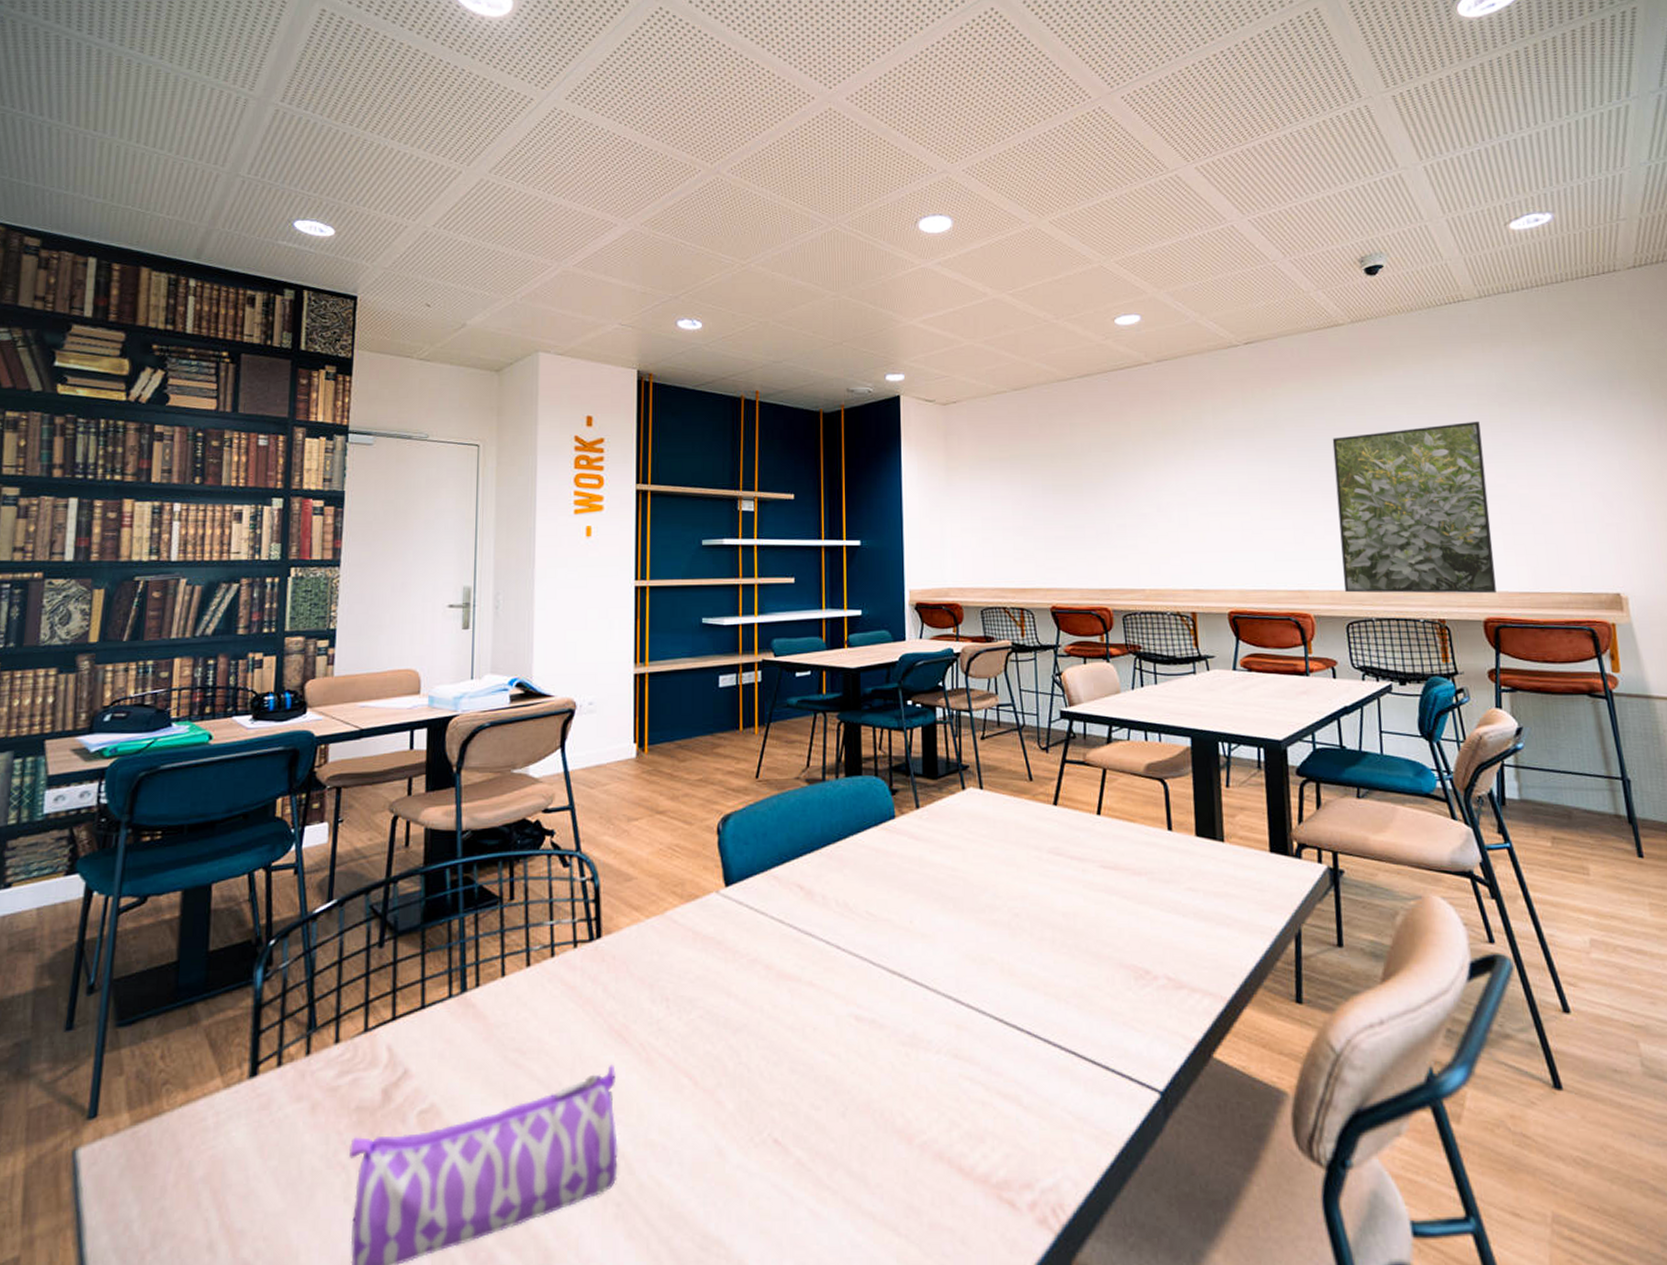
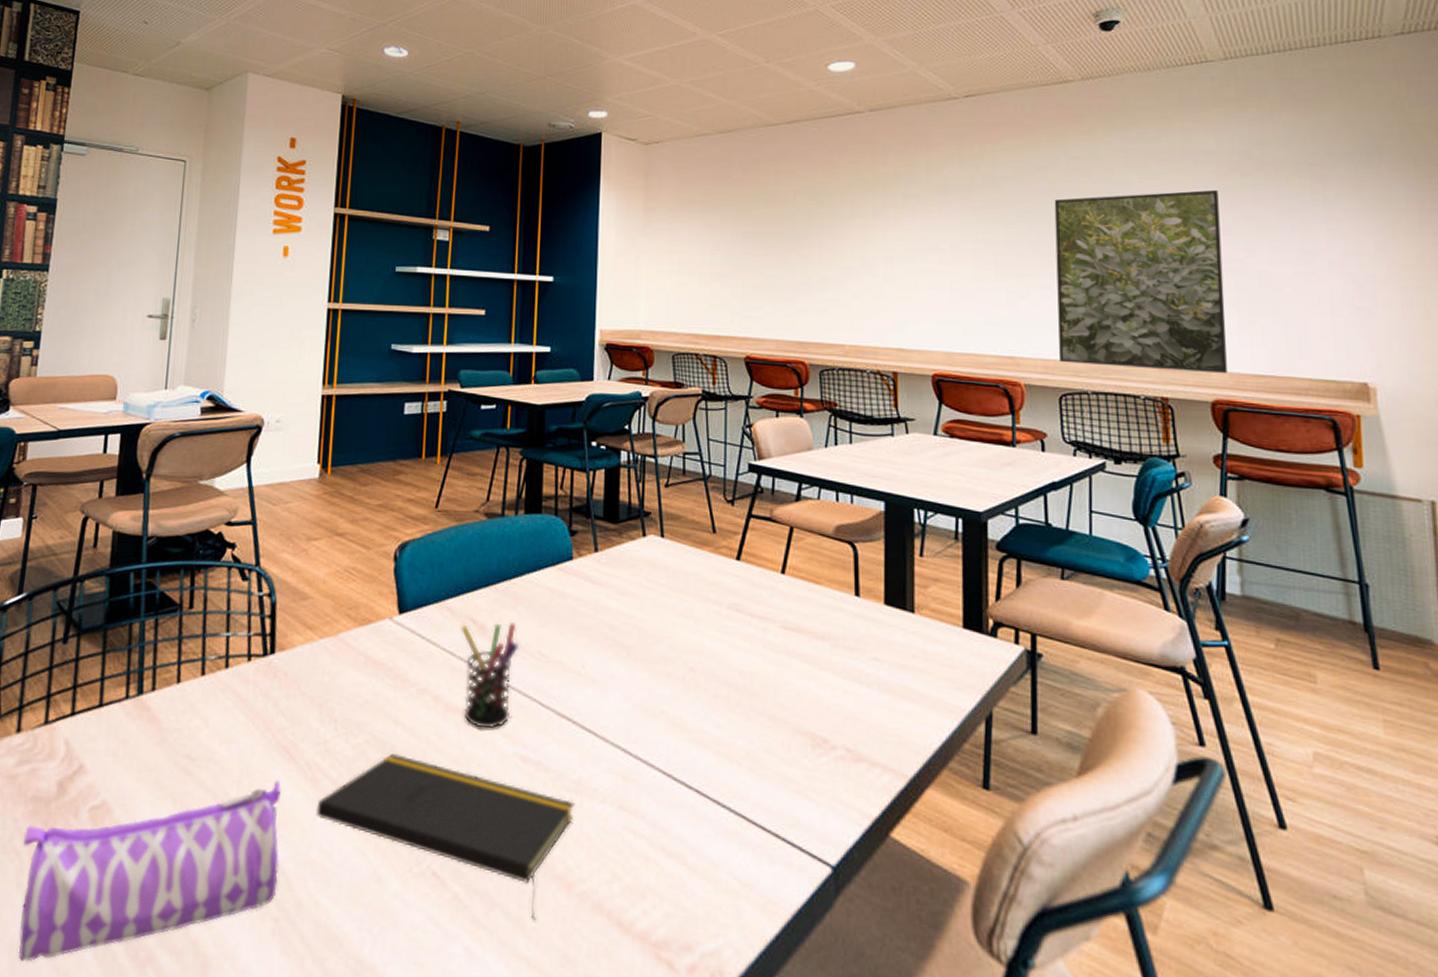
notepad: none [653,1025,911,1176] -> present [316,753,575,921]
pen holder: none [788,885,847,992] -> present [460,622,519,729]

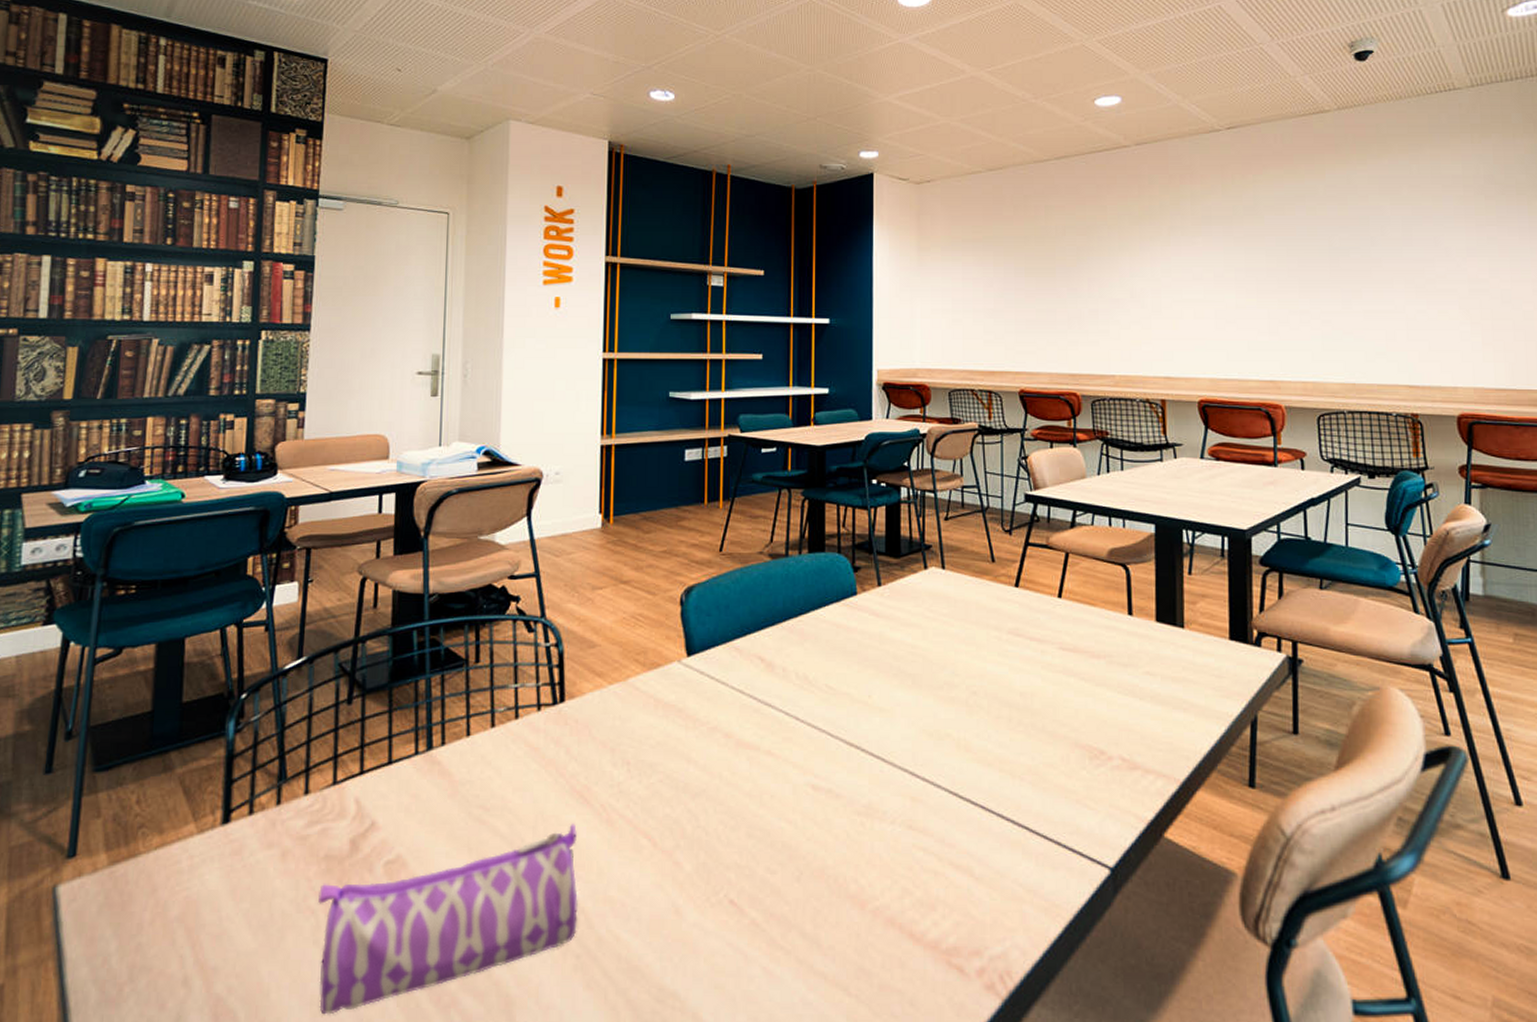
notepad: present [316,753,575,921] -> none [613,790,866,939]
pen holder: present [460,622,519,729] -> none [749,659,806,761]
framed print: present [1054,189,1228,374] -> none [1312,213,1472,389]

